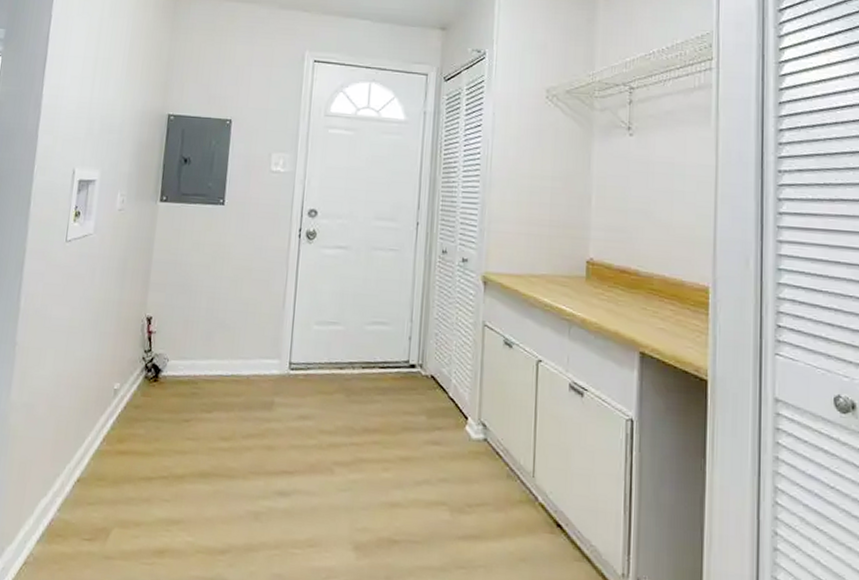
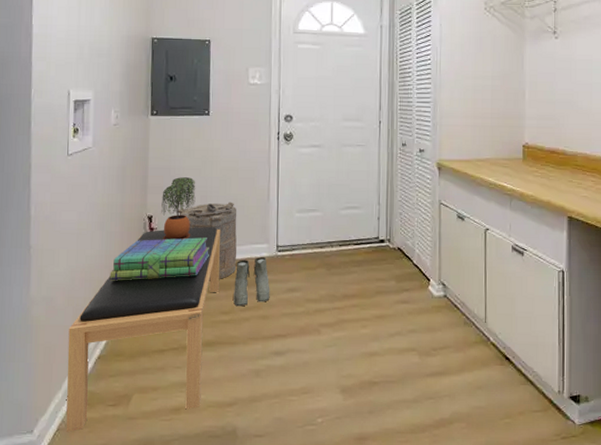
bench: none [33,333,227,568] -> present [66,227,220,432]
stack of books: none [98,344,213,392] -> present [109,237,209,281]
potted plant: none [161,274,203,348] -> present [161,177,196,240]
laundry hamper: none [180,306,247,399] -> present [178,202,237,281]
boots: none [235,374,279,433] -> present [233,256,270,307]

